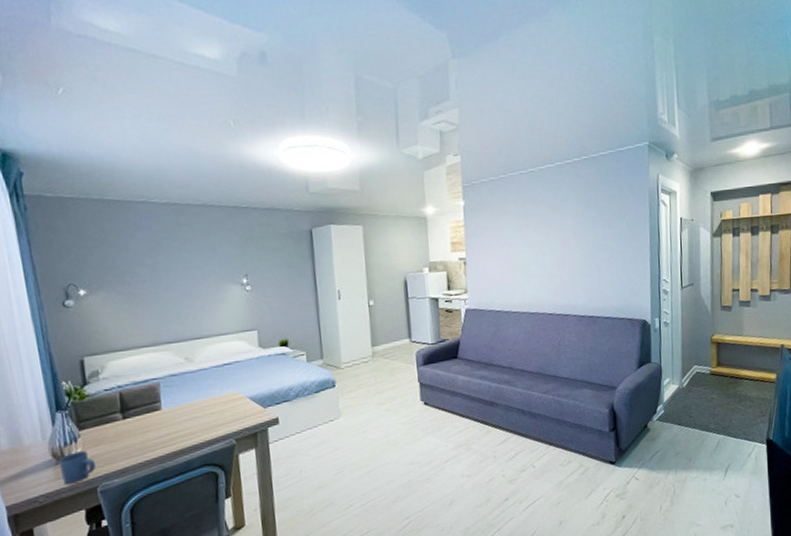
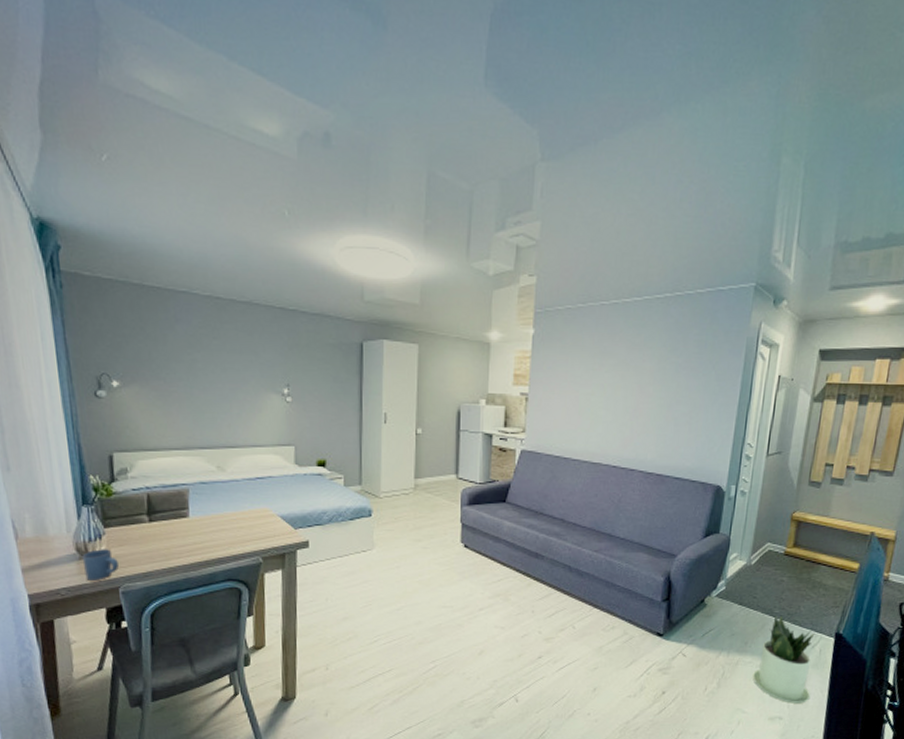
planter: none [701,430,755,511] -> present [753,615,815,704]

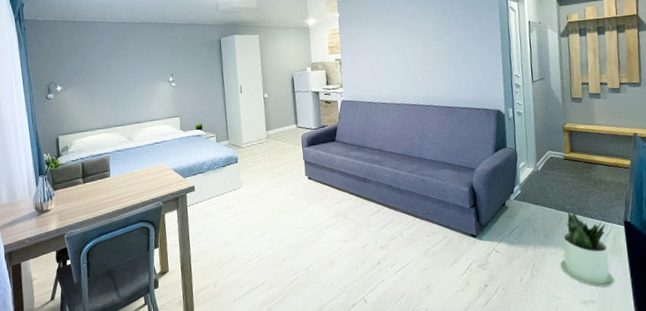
mug: present [81,549,119,582] -> none [39,206,64,232]

